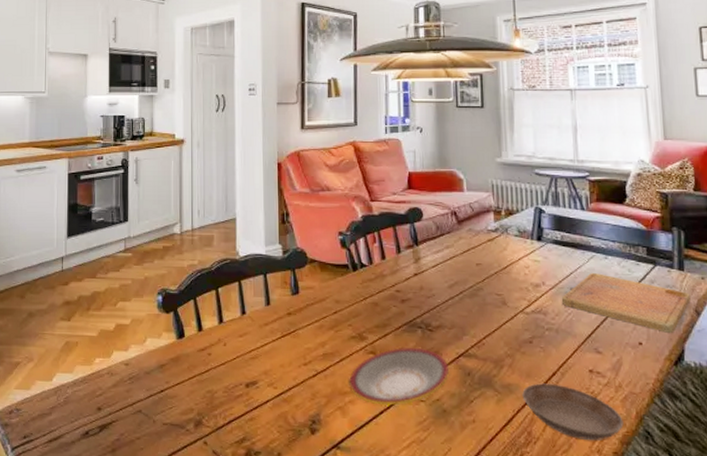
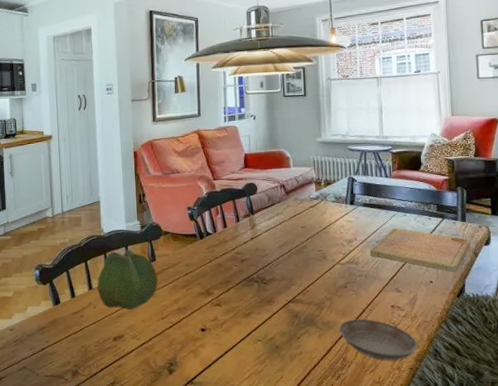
cabbage: none [228,277,301,351] -> present [96,249,158,310]
plate: present [349,347,449,406] -> none [199,297,280,347]

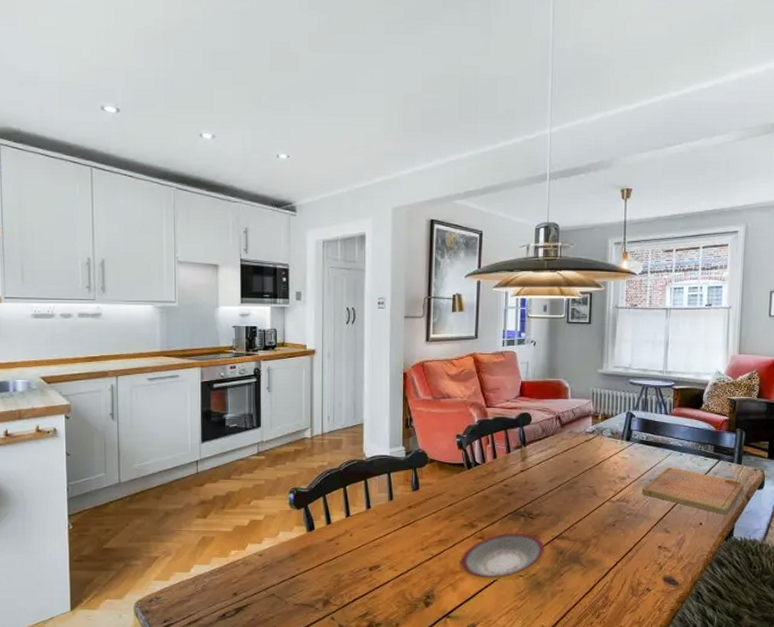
cabbage: present [96,249,158,310] -> none [354,476,421,540]
plate: none [199,297,280,347] -> present [460,532,545,581]
saucer: present [339,318,418,361] -> none [603,558,681,602]

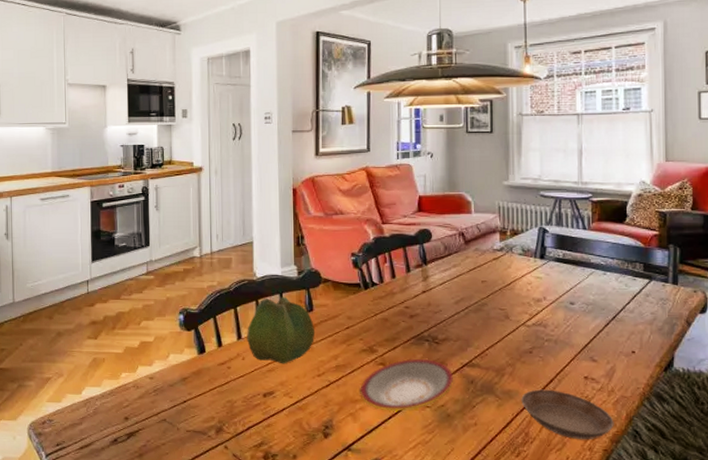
cabbage: none [354,476,421,540] -> present [246,296,316,364]
saucer: none [603,558,681,602] -> present [521,389,614,440]
cutting board: present [641,467,744,515] -> none [561,288,682,342]

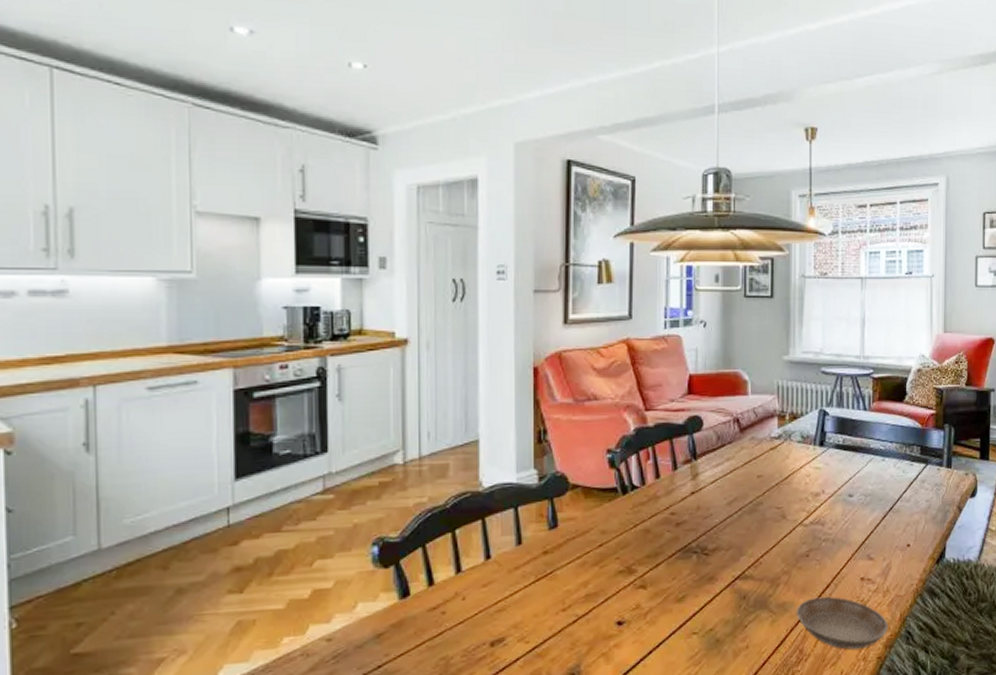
cabbage: present [246,296,316,364] -> none [467,510,560,601]
plate: present [360,358,453,412] -> none [615,574,723,645]

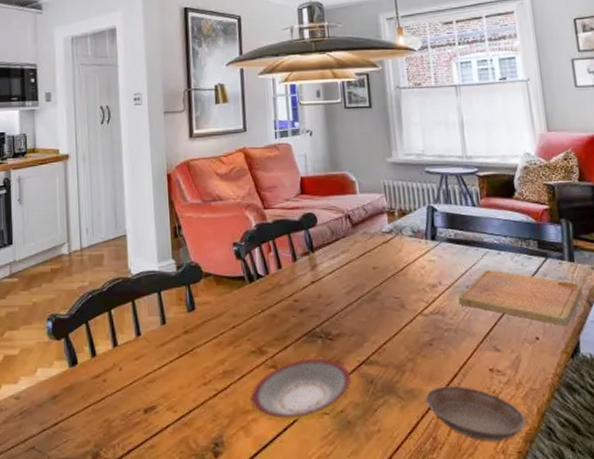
plate: none [615,574,723,645] -> present [251,357,351,422]
cutting board: none [839,477,955,532] -> present [458,270,582,326]

